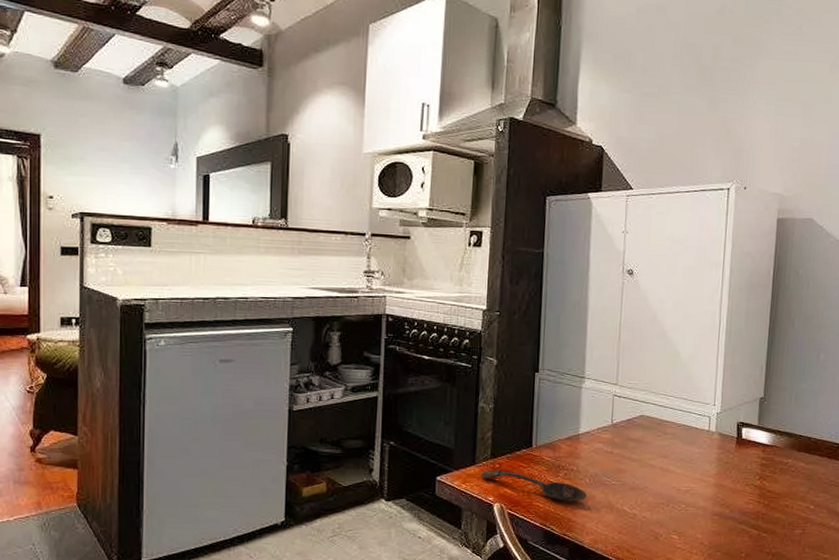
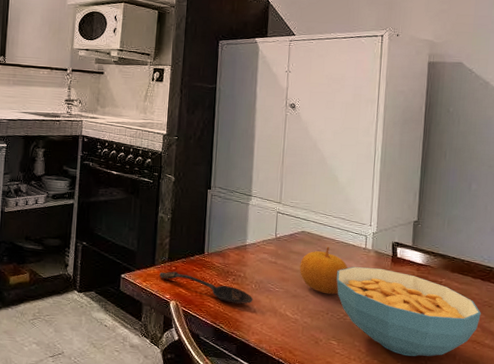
fruit: none [638,431,691,484] -> present [299,247,348,295]
cereal bowl: none [678,452,827,546] -> present [336,266,481,357]

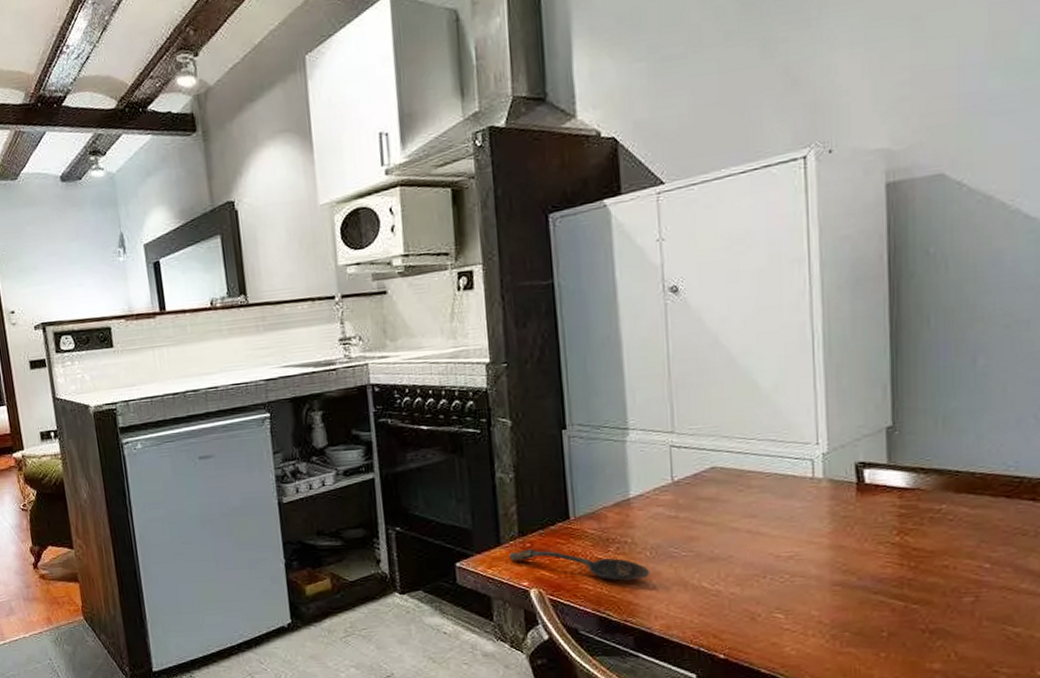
fruit: present [299,247,348,295] -> none [714,484,789,551]
cereal bowl: present [336,266,481,357] -> none [773,503,1010,622]

